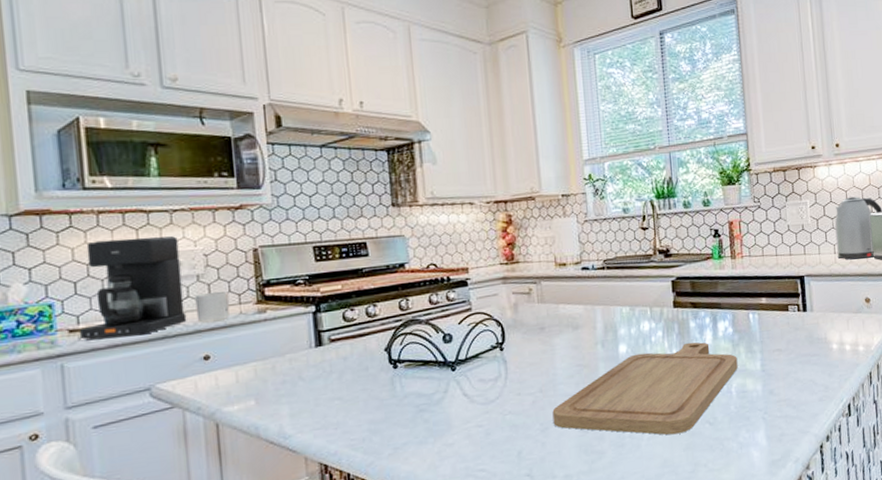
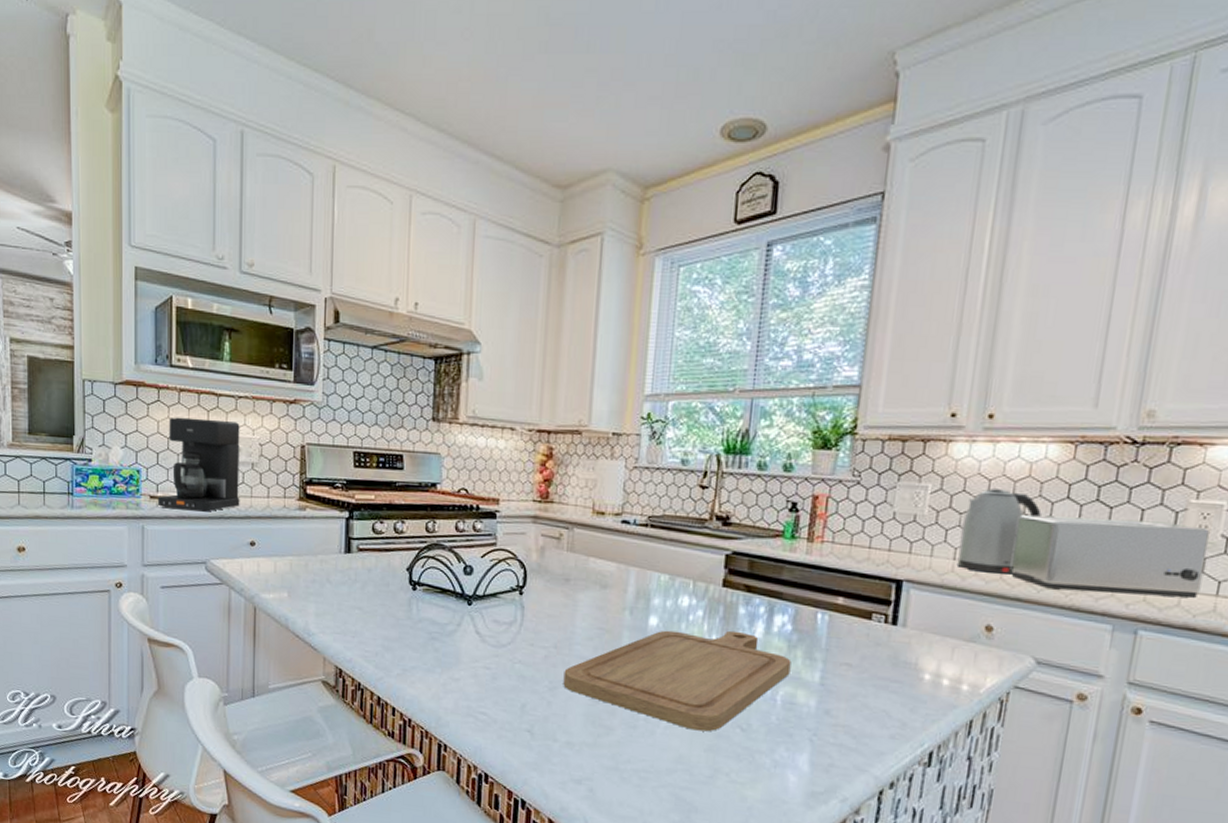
mug: present [195,291,230,323] -> none [248,481,276,511]

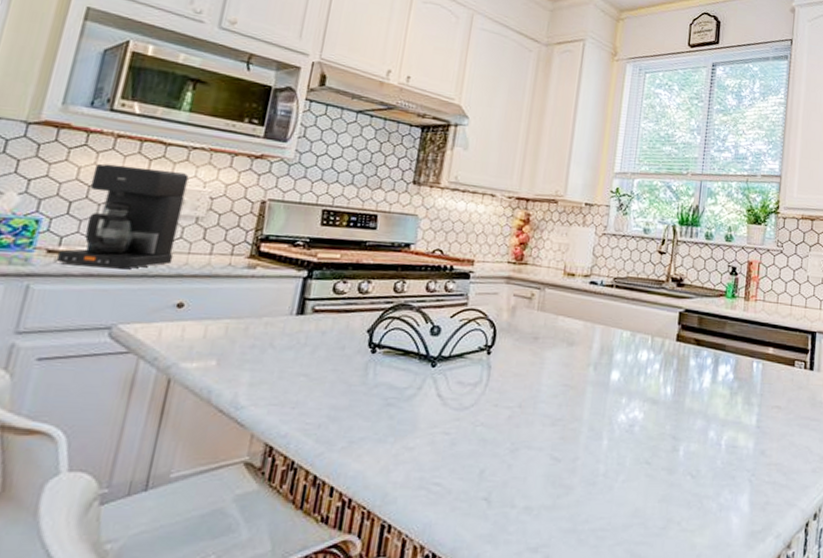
chopping board: present [563,630,792,732] -> none [525,381,733,482]

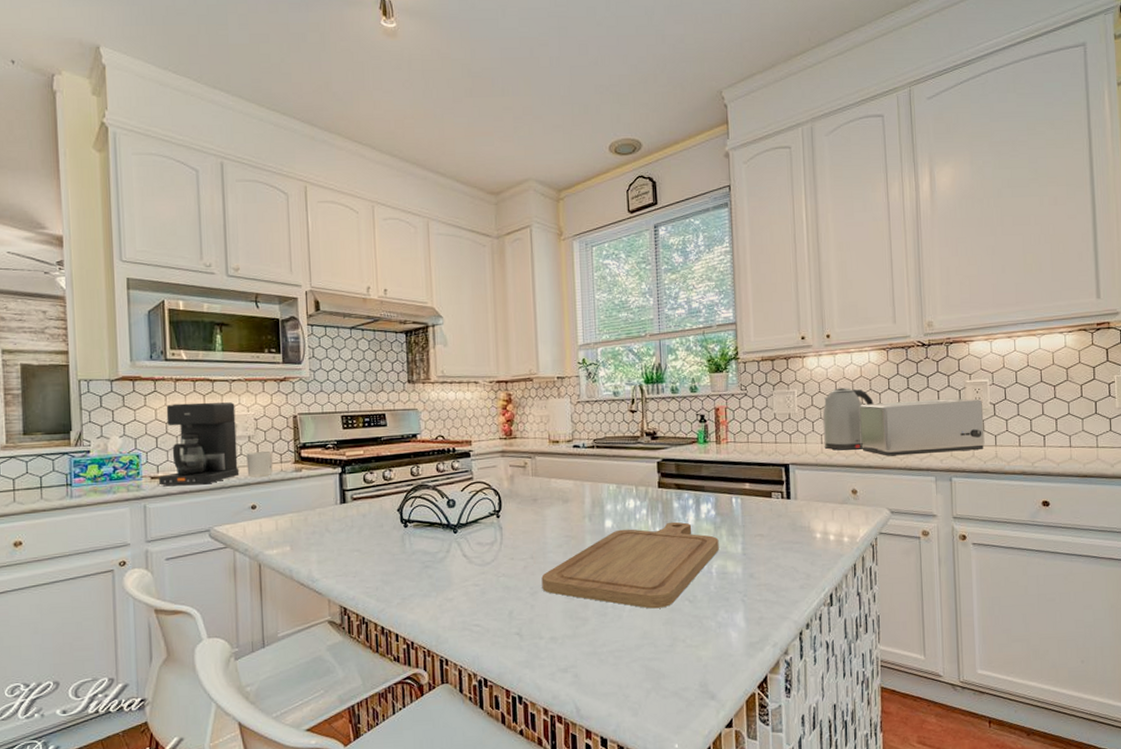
mug: none [183,237,224,269] -> present [246,451,273,477]
chopping board: none [525,381,733,482] -> present [541,521,719,609]

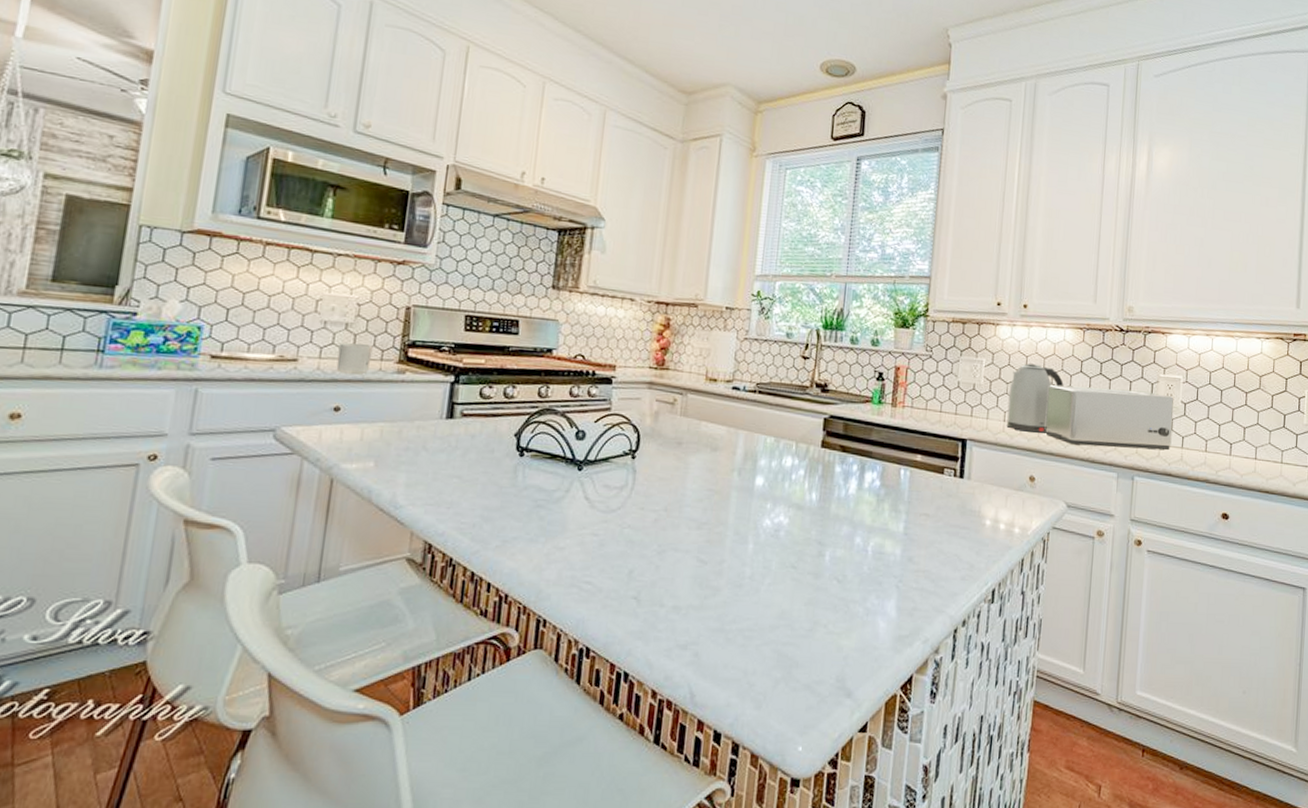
coffee maker: present [158,402,240,486] -> none [219,271,336,374]
chopping board: present [541,521,719,609] -> none [672,487,880,586]

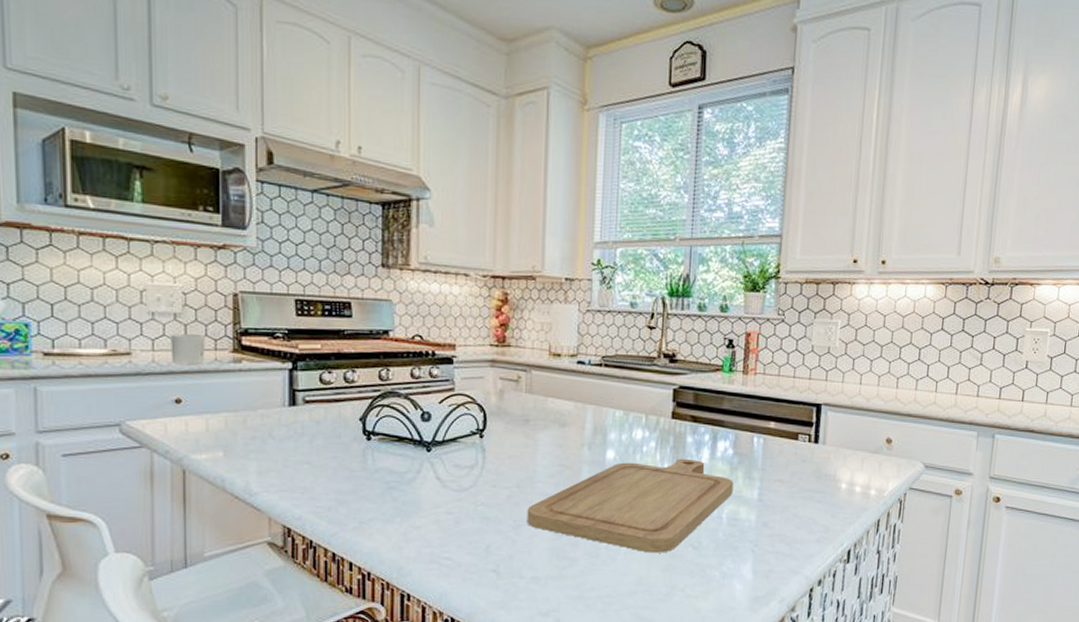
chopping board: none [672,487,880,586] -> present [527,458,734,553]
kettle: present [1006,363,1064,433] -> none [862,323,924,395]
toaster: present [1045,384,1175,451] -> none [903,344,1041,407]

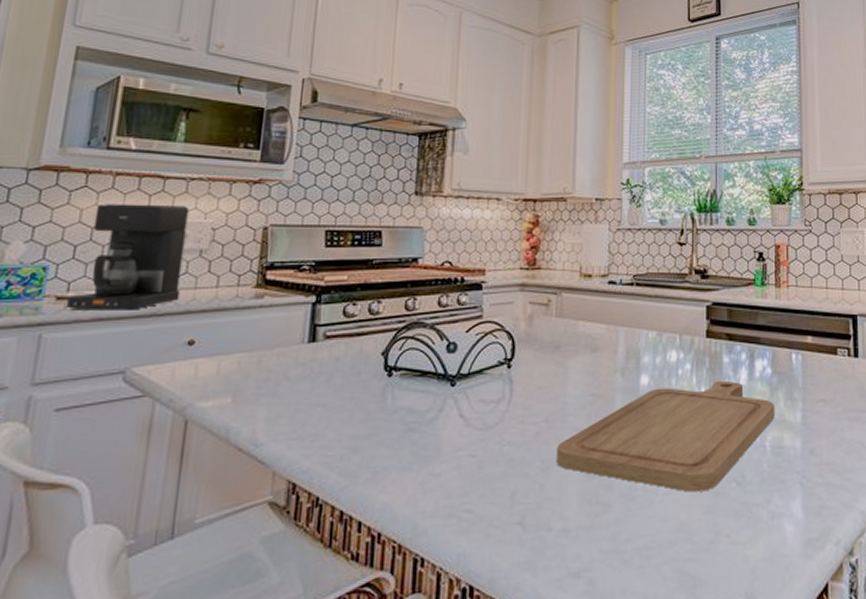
coffee maker: none [53,263,161,369] -> present [65,203,189,310]
mug: present [171,333,205,365] -> none [190,269,229,303]

